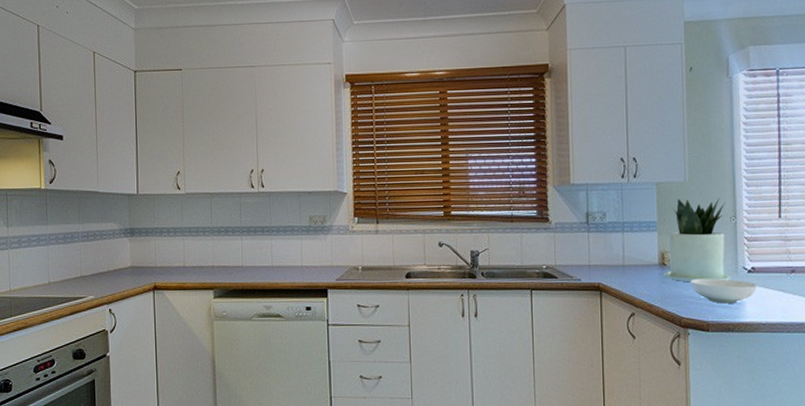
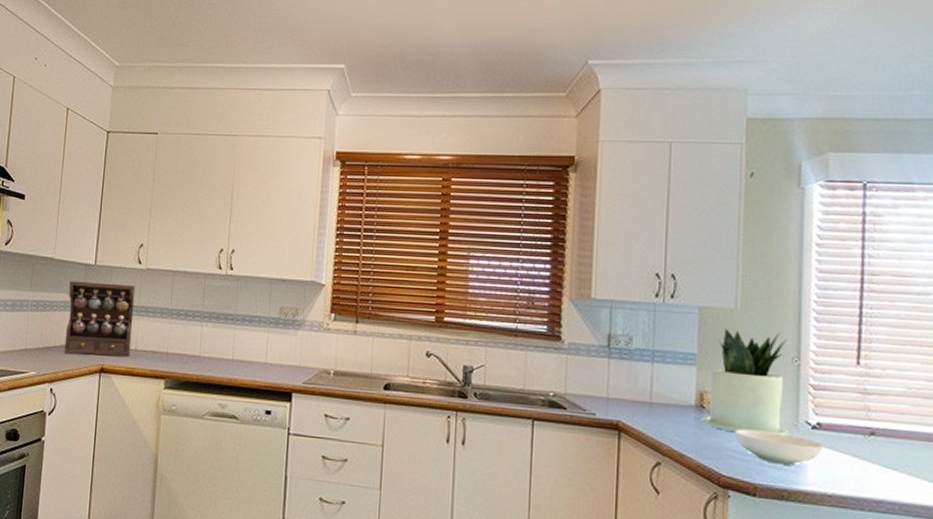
spice rack: none [116,209,179,277] -> present [64,281,136,357]

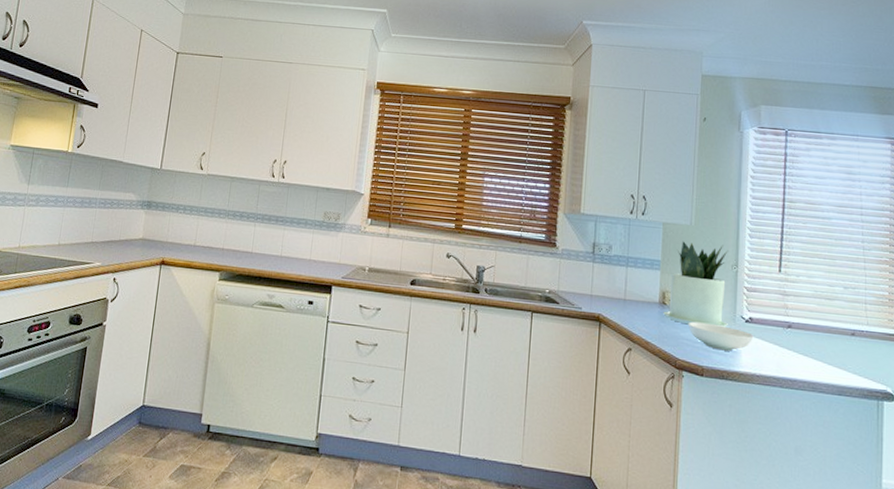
spice rack: present [64,281,136,357] -> none [128,182,197,251]

